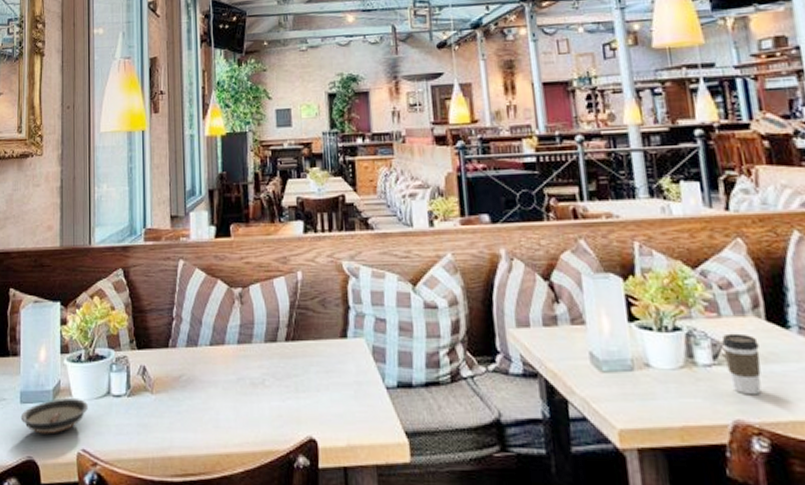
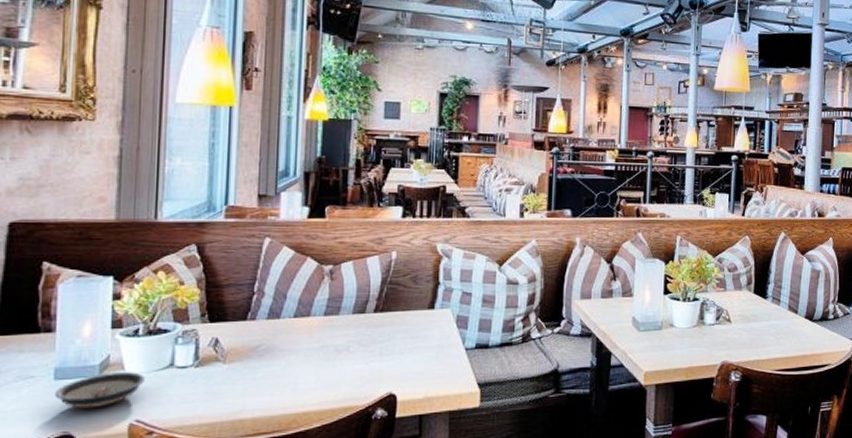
coffee cup: present [722,333,762,395] -> none [723,302,746,344]

